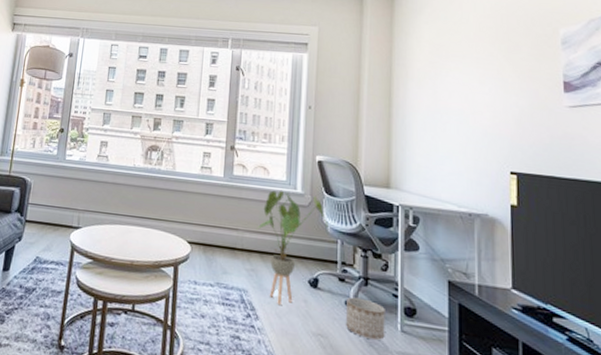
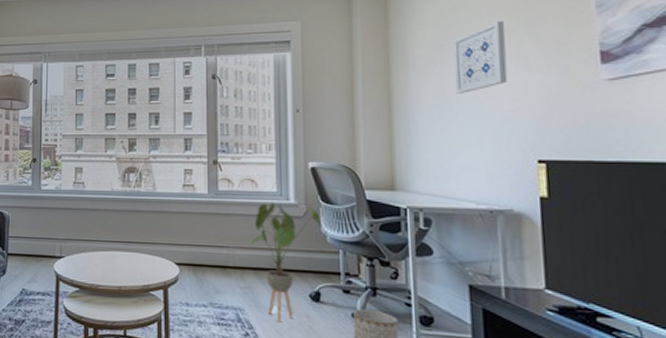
wall art: none [445,46,489,107] -> present [453,20,508,94]

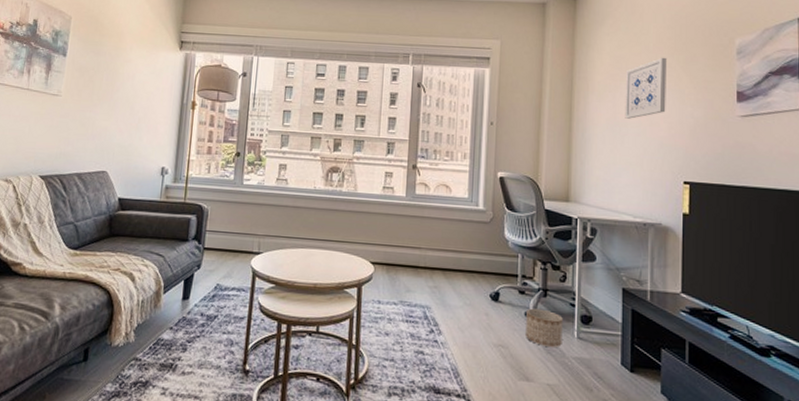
house plant: present [249,202,328,321] -> none [439,207,509,319]

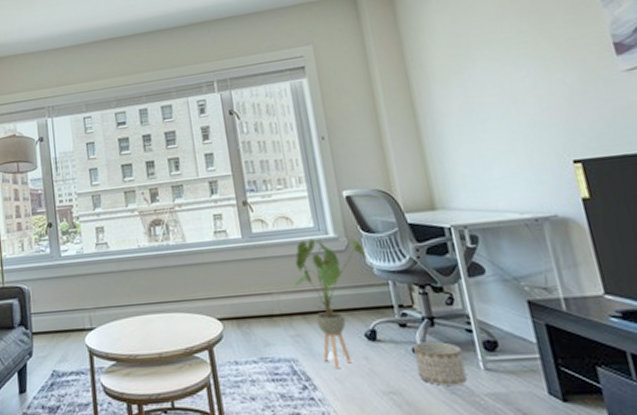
house plant: none [439,207,509,319] -> present [292,237,374,368]
wall art: present [625,57,668,119] -> none [469,22,530,102]

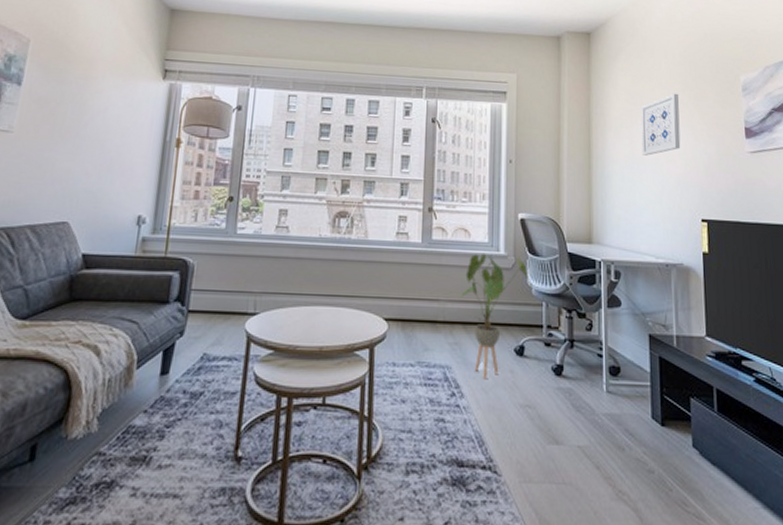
planter: present [413,341,468,386] -> none [553,361,591,404]
wall art: none [469,22,530,102] -> present [640,93,681,156]

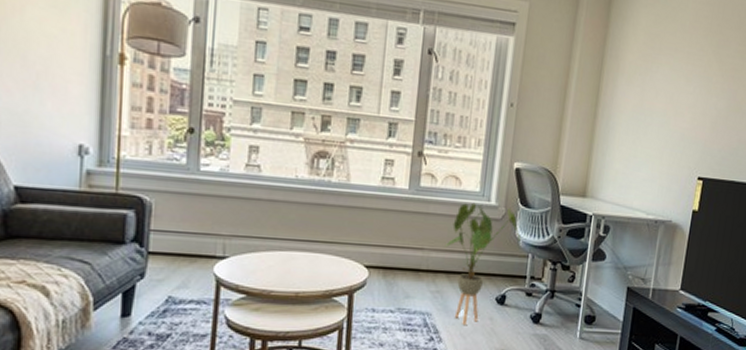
wall art: present [640,93,681,156] -> none [651,38,701,107]

